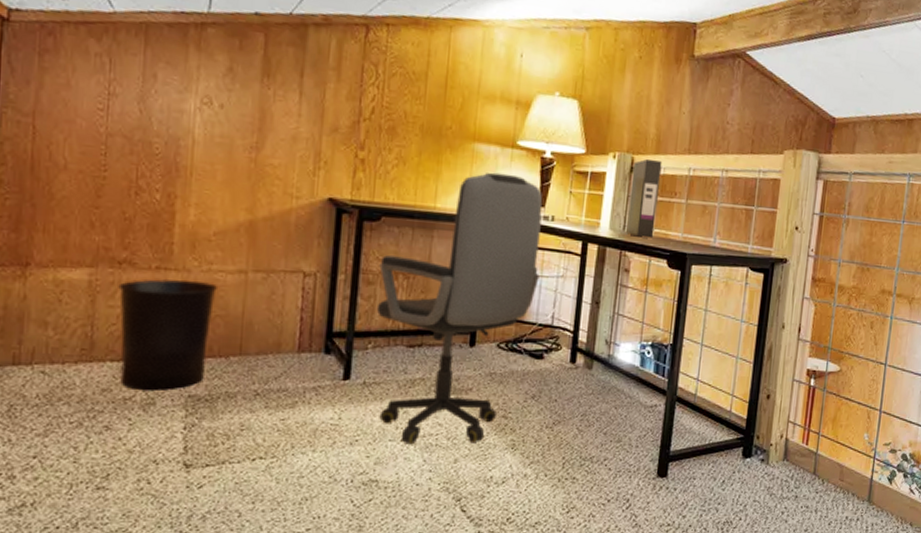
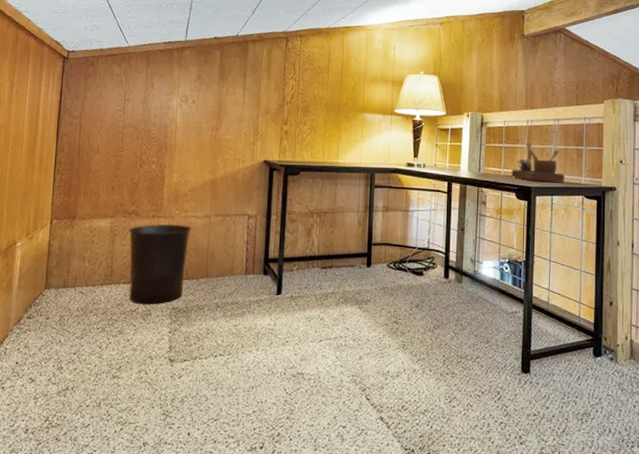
office chair: present [376,172,543,445] -> none [298,134,416,345]
binder: present [625,158,663,238] -> none [480,115,506,176]
desk organizer: none [664,196,729,251] -> present [511,141,565,183]

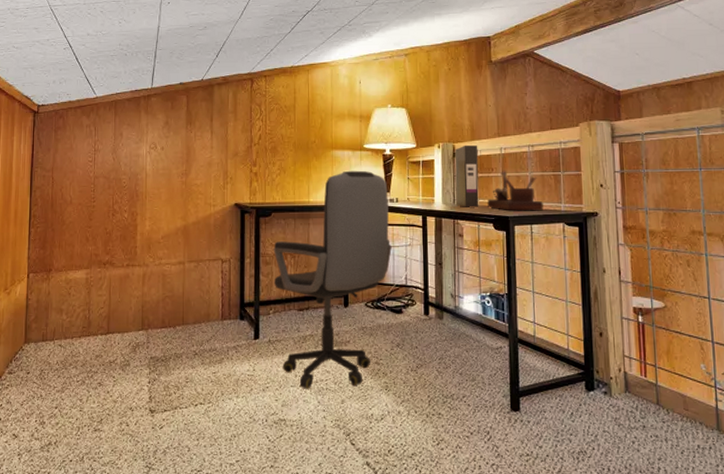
waste bin: present [128,224,191,304] -> none [104,273,165,354]
office chair: none [298,134,416,345] -> present [273,170,392,389]
binder: none [480,115,506,176] -> present [454,144,479,207]

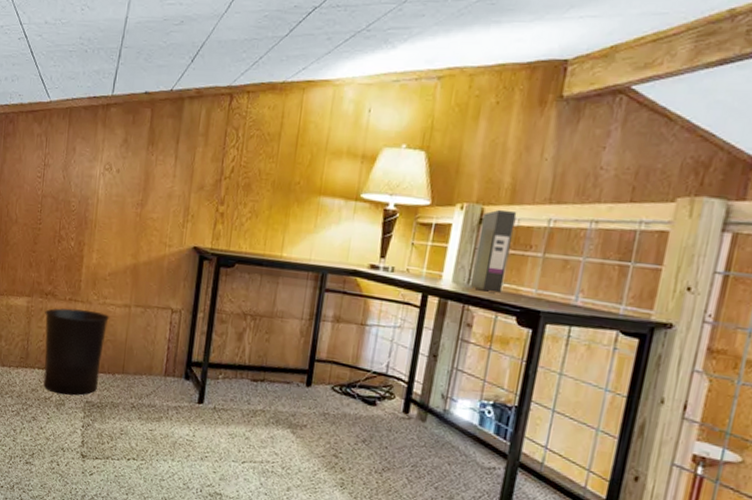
waste bin: none [104,273,165,354] -> present [43,308,109,395]
office chair: present [273,170,392,389] -> none [225,224,384,476]
desk organizer: present [487,170,543,211] -> none [514,249,595,311]

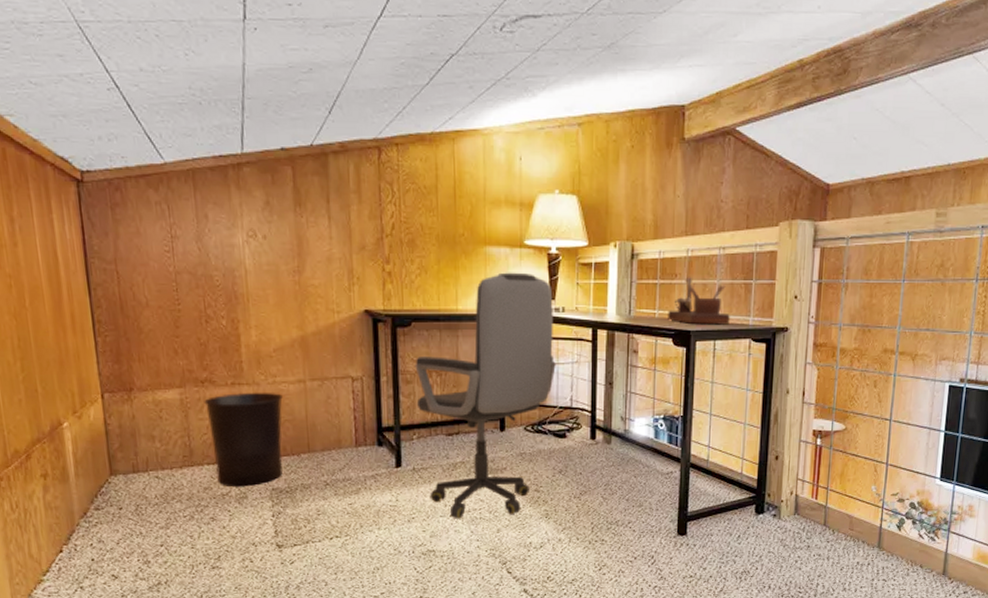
office chair: none [225,224,384,476] -> present [415,272,556,519]
binder: present [469,209,517,293] -> none [631,244,661,319]
desk organizer: none [514,249,595,311] -> present [668,276,730,325]

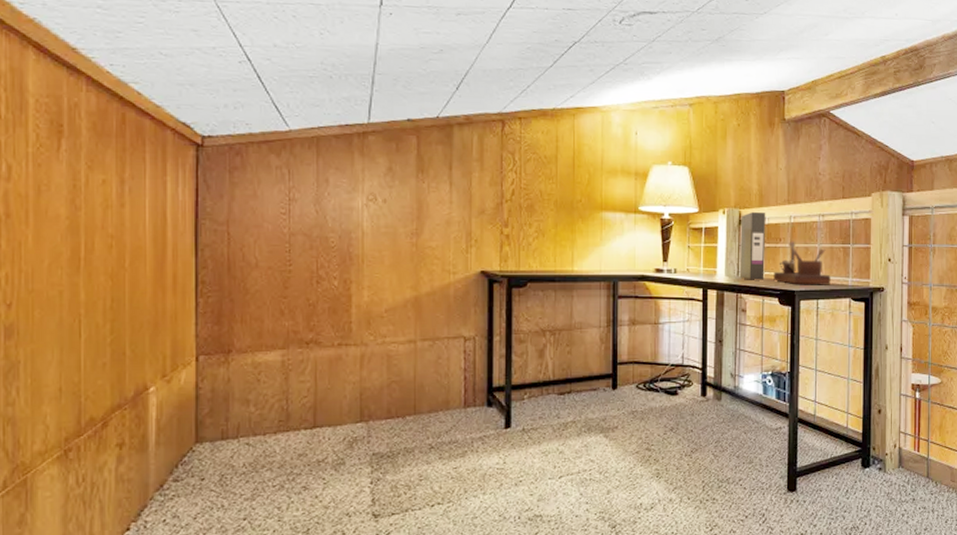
waste bin: present [204,393,283,486] -> none [307,354,391,452]
office chair: present [415,272,556,519] -> none [529,236,668,481]
binder: none [631,244,661,319] -> present [739,211,766,280]

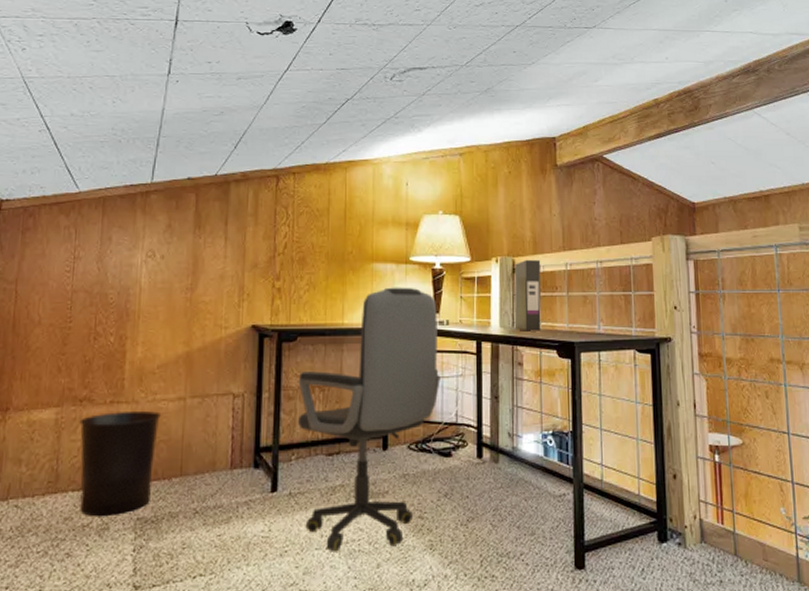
waste bin: none [307,354,391,452] -> present [79,411,161,516]
office chair: none [529,236,668,481] -> present [297,287,440,552]
desk organizer: present [773,240,831,285] -> none [551,288,613,336]

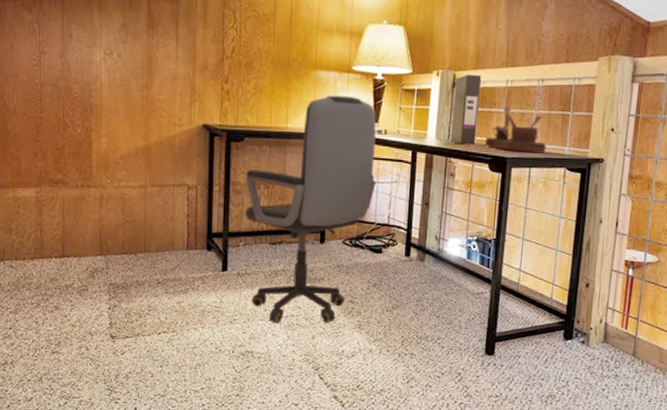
waste bin: present [79,411,161,516] -> none [56,194,125,280]
desk organizer: none [551,288,613,336] -> present [485,105,546,154]

